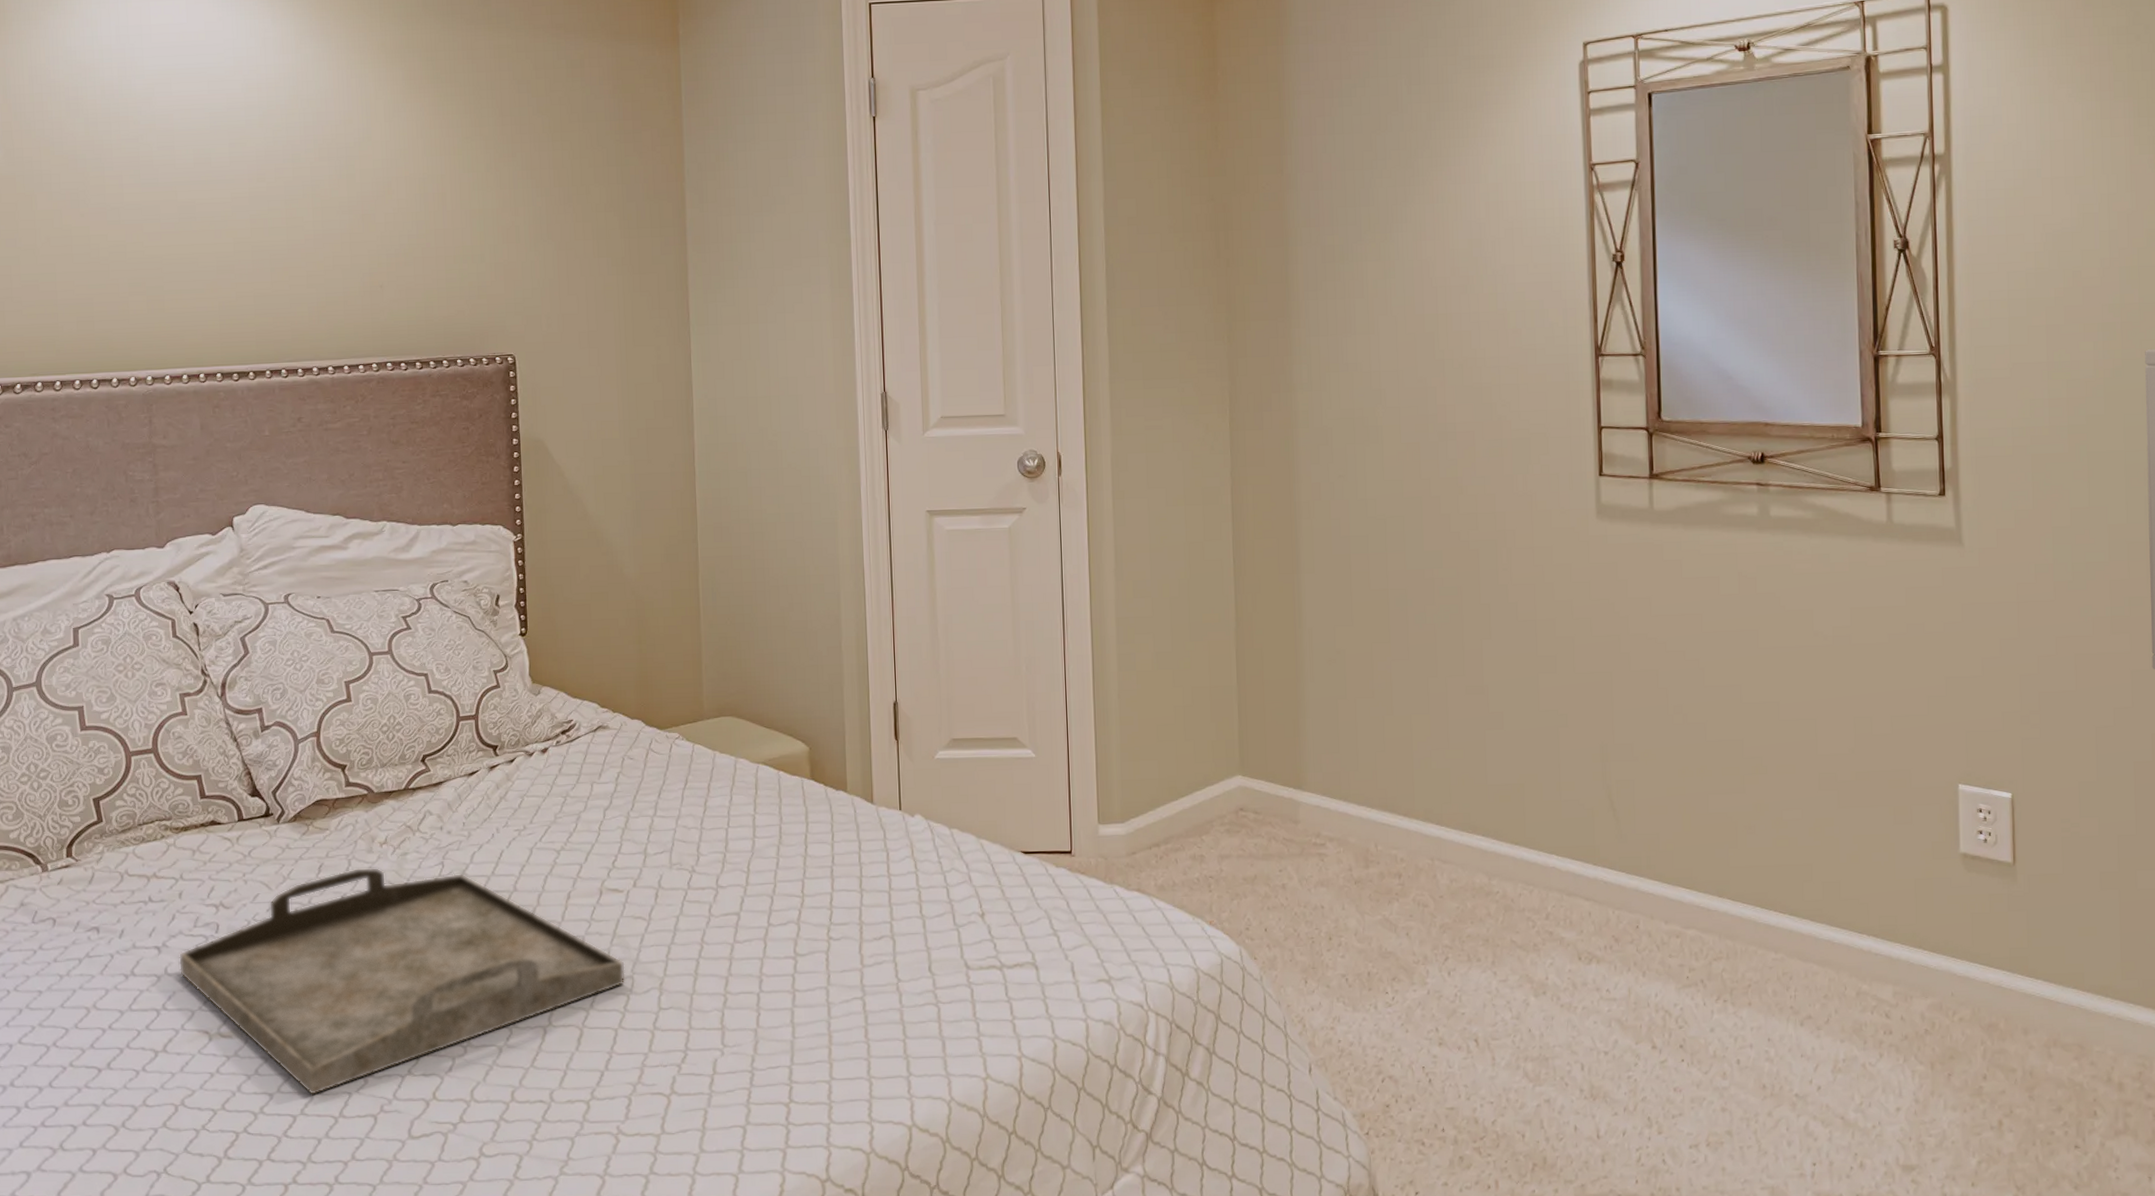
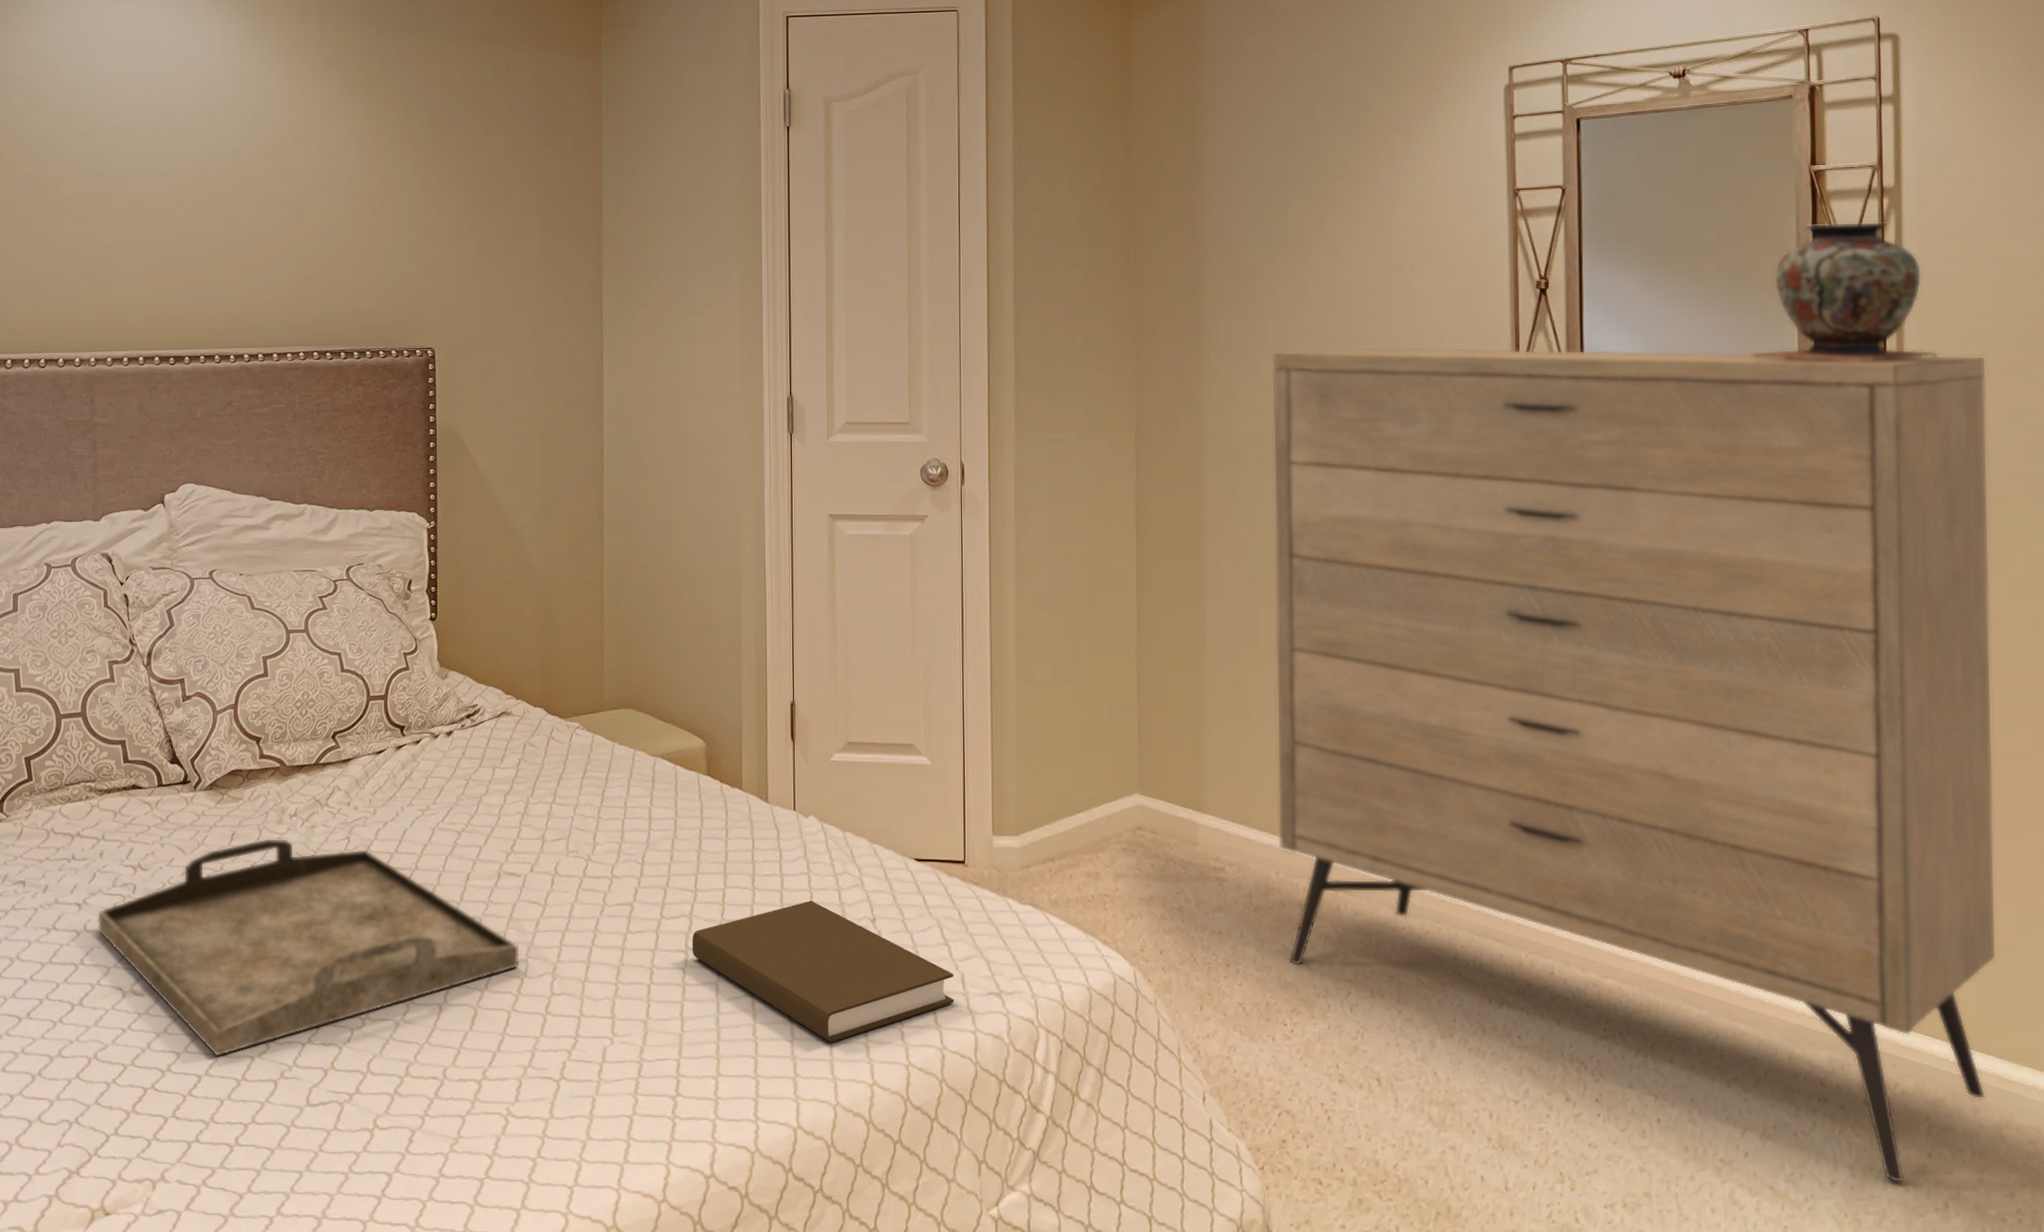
book: none [800,899,1065,1040] -> present [692,900,955,1043]
dresser: none [1361,314,2043,1106] -> present [1272,347,1997,1184]
decorative vase: none [1814,187,1986,325] -> present [1751,221,1938,362]

